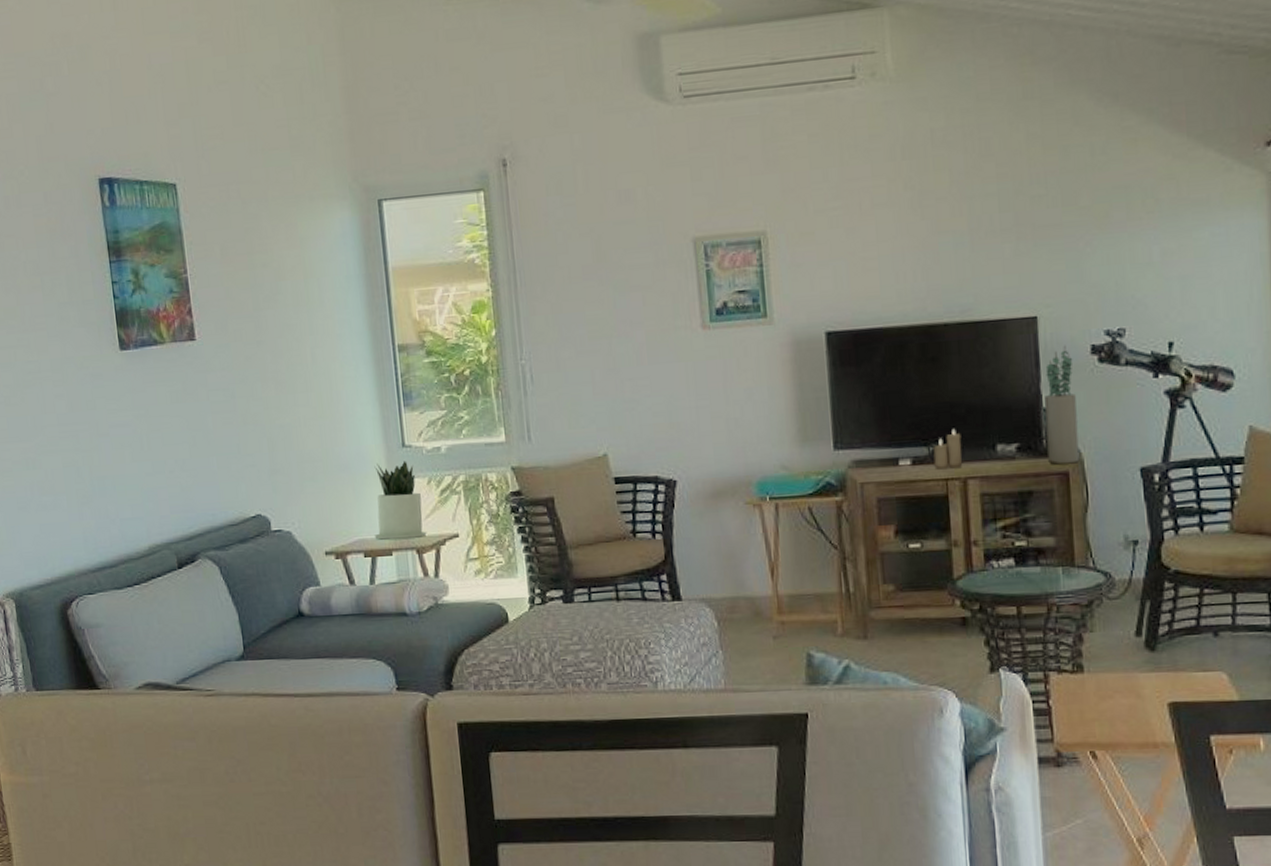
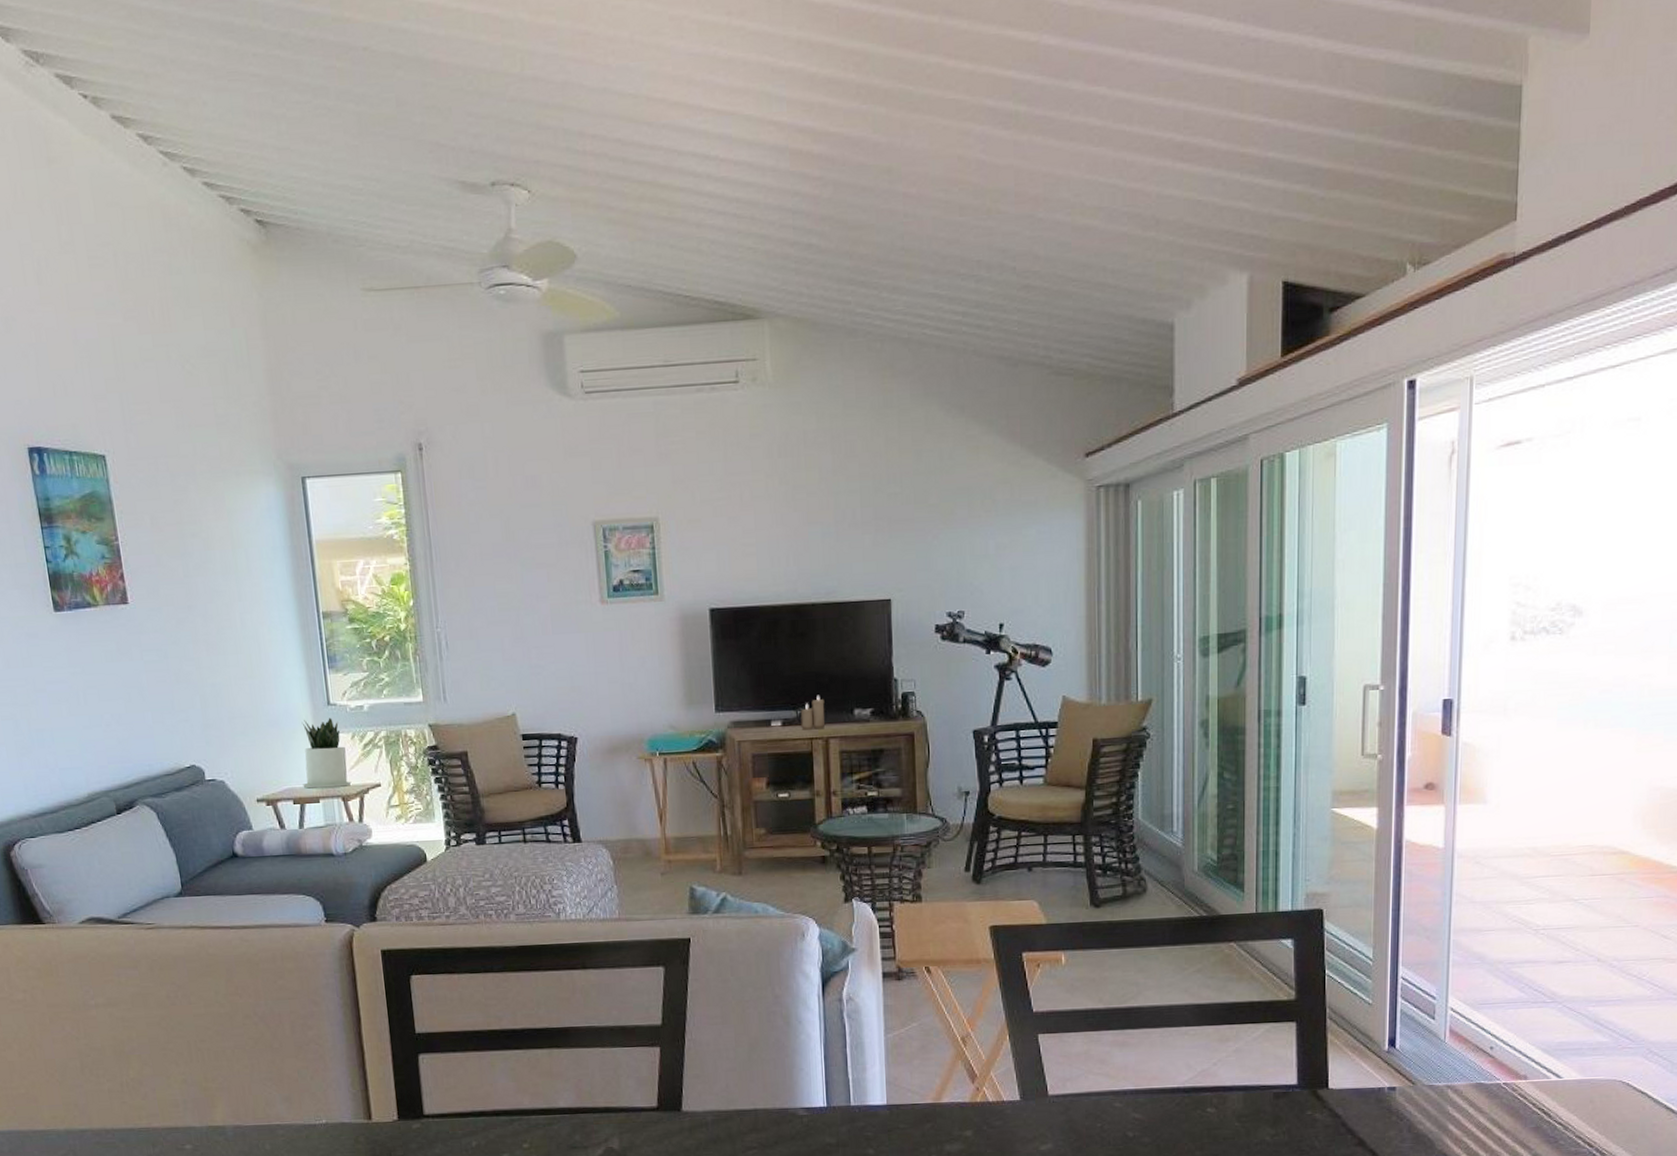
vase: present [1044,345,1080,466] -> none [895,624,923,728]

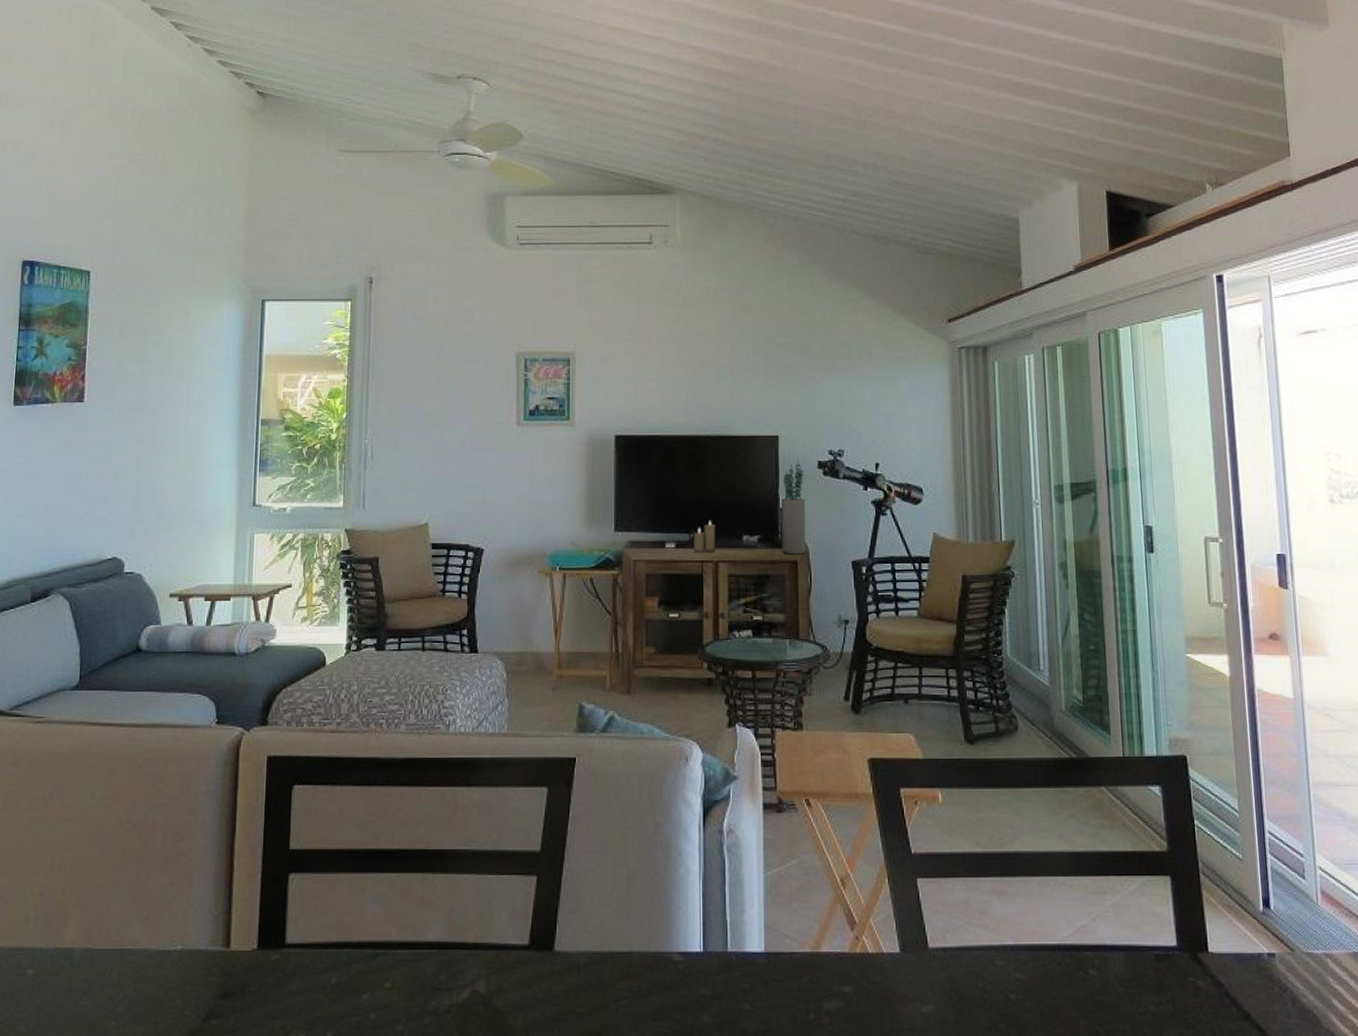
planter: present [301,717,352,790] -> none [217,518,264,587]
vase: none [895,624,923,728] -> present [781,460,806,556]

